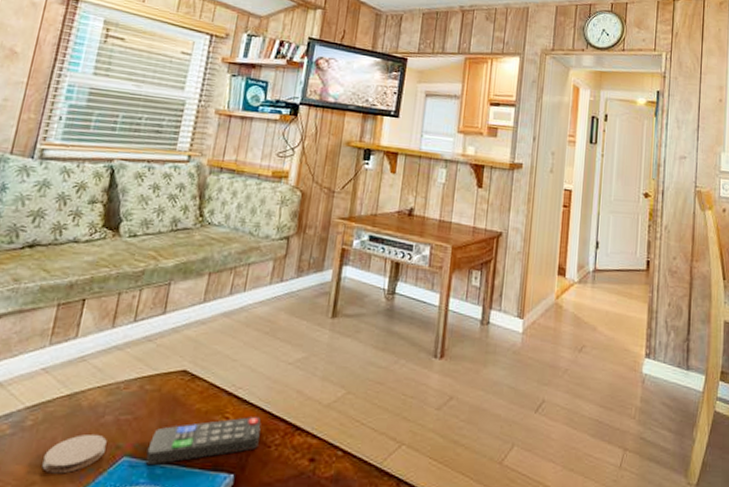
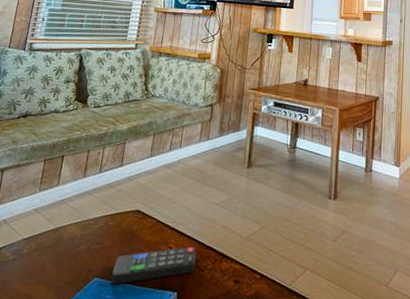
coaster: present [42,433,107,474] -> none [36,259,82,291]

